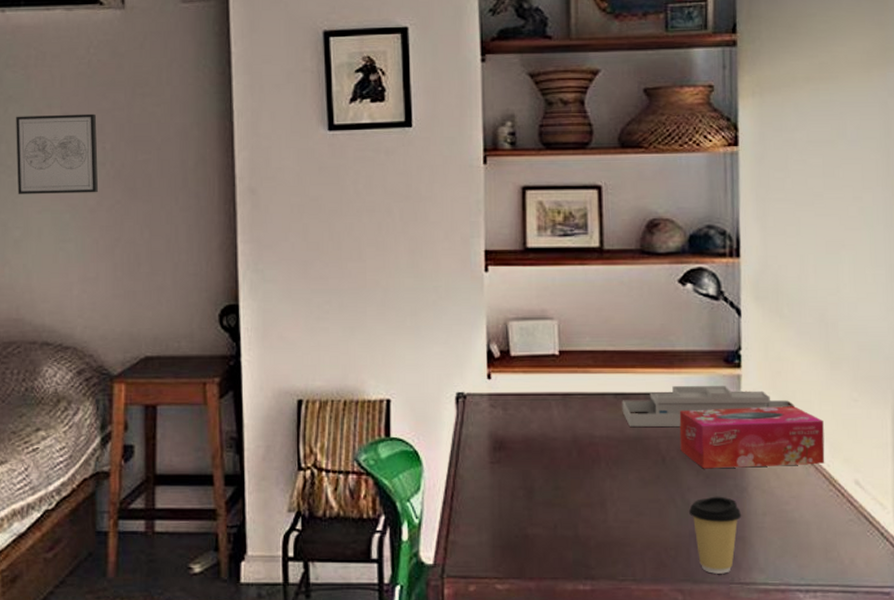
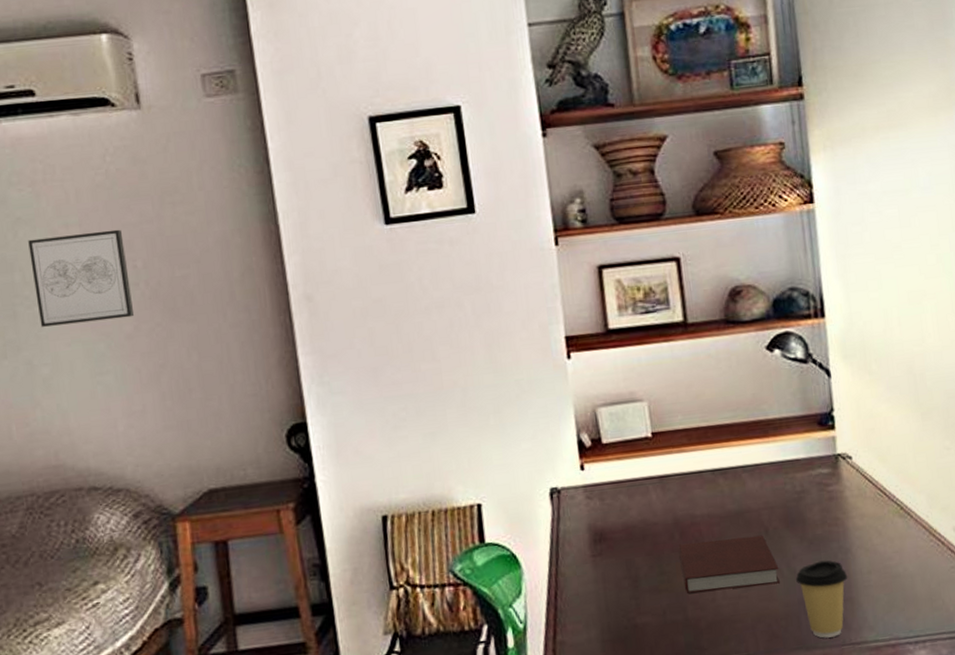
notebook: none [575,462,673,513] -> present [678,535,781,593]
desk organizer: present [622,385,795,427] -> none [720,449,891,502]
tissue box: present [679,406,825,469] -> none [778,461,924,535]

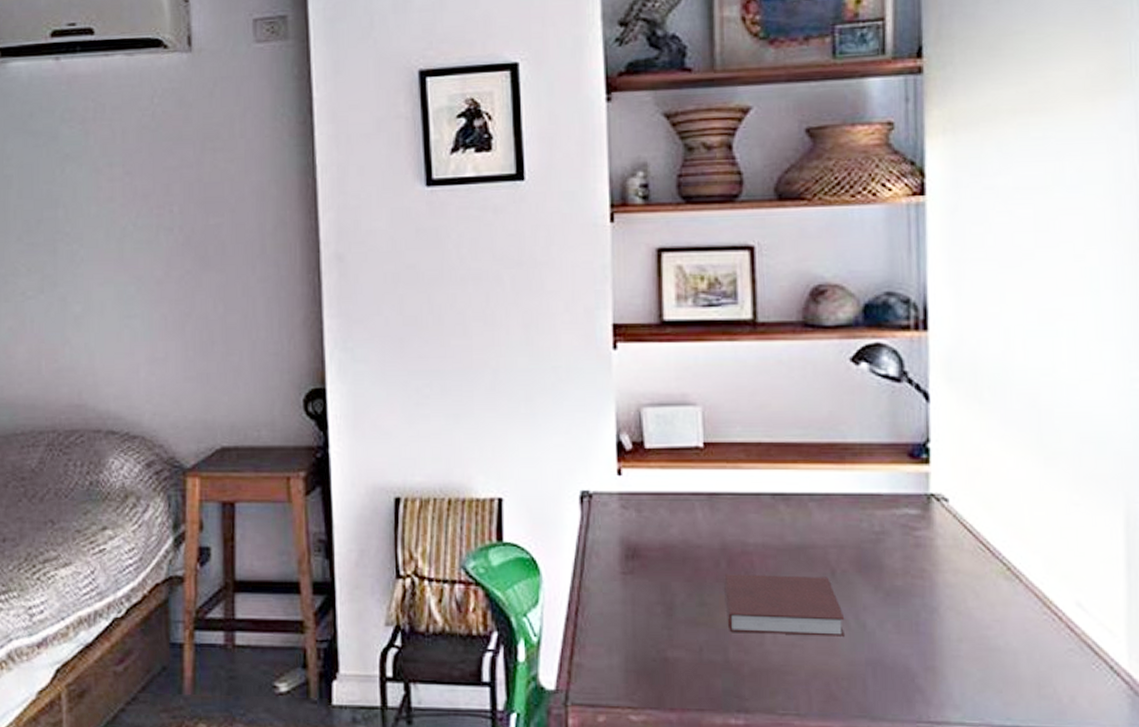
wall art: present [28,229,135,327] -> none [74,172,166,265]
coffee cup: present [795,560,848,638] -> none [864,617,932,710]

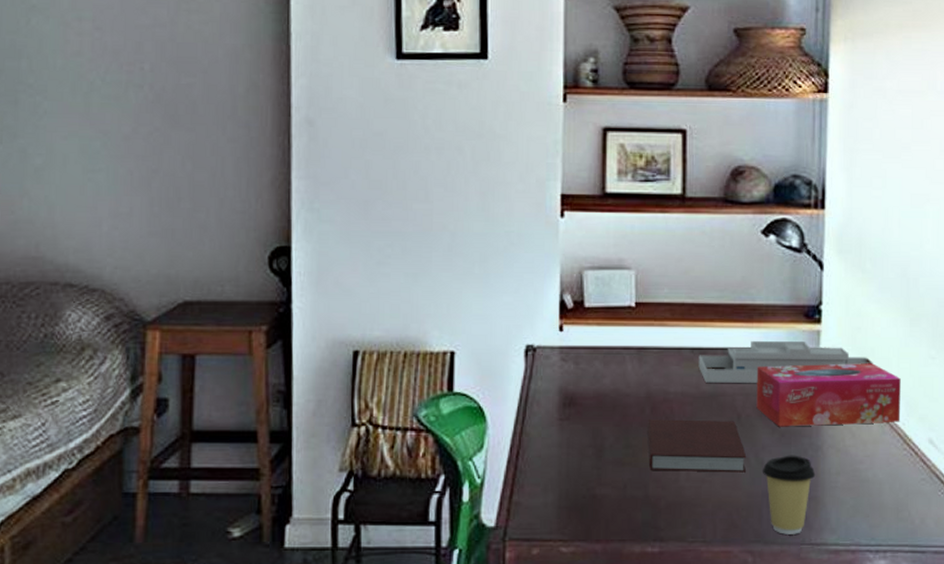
desk organizer: none [781,484,998,533] -> present [698,340,873,383]
tissue box: none [852,511,1038,585] -> present [756,363,901,427]
coffee cup: none [864,617,932,710] -> present [762,455,816,534]

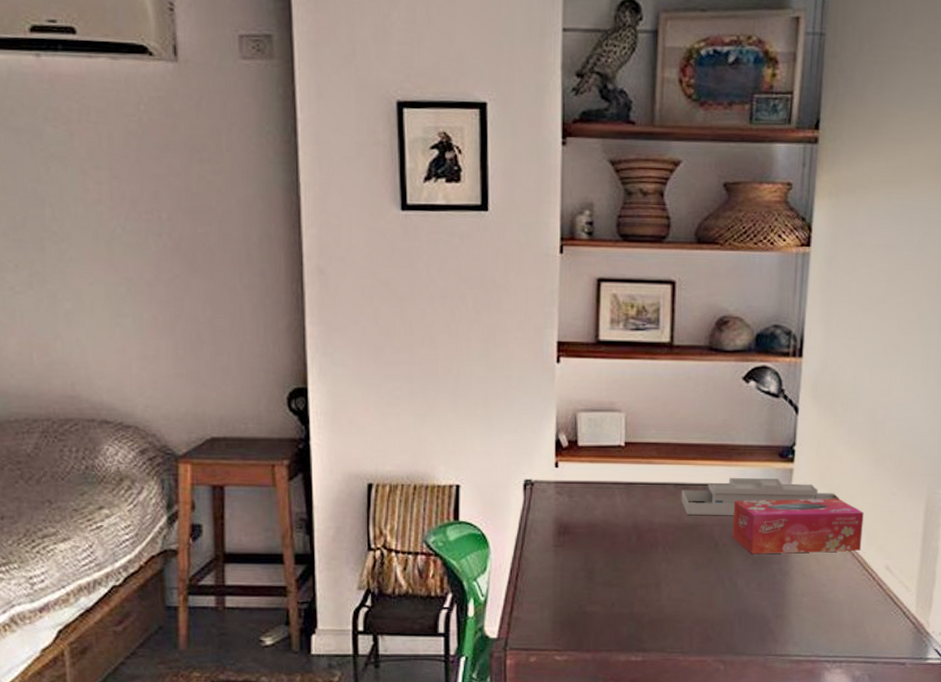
notebook: present [647,419,747,473] -> none [633,546,722,594]
coffee cup: present [762,455,816,534] -> none [735,578,783,647]

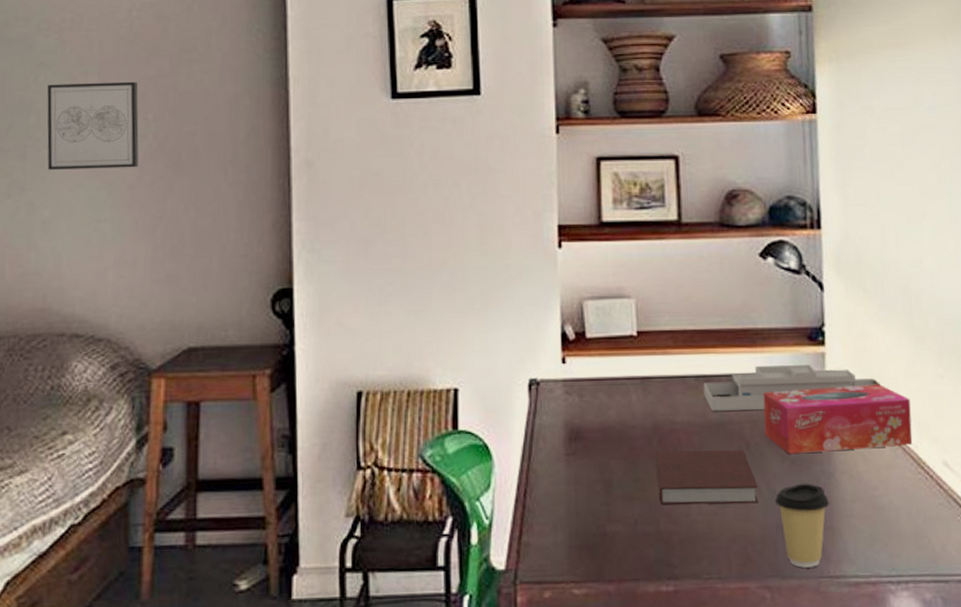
wall art: none [60,177,156,266] -> present [47,81,139,170]
notebook: none [633,546,722,594] -> present [655,449,759,505]
coffee cup: none [735,578,783,647] -> present [774,483,830,568]

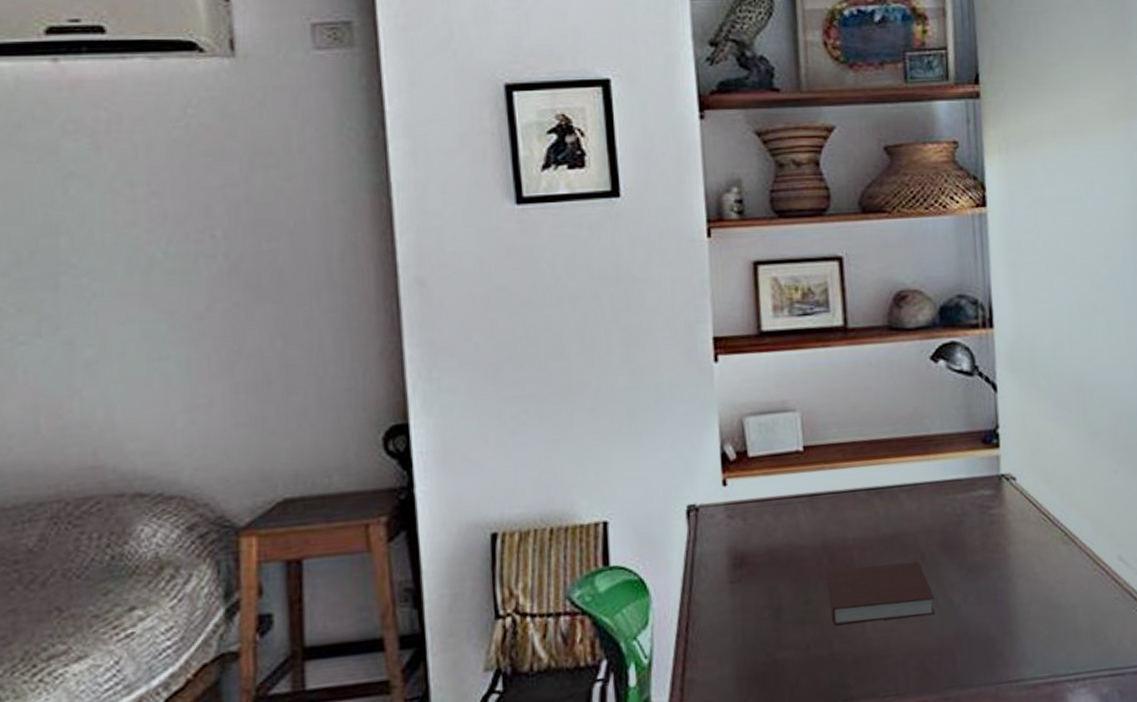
wall art: present [47,81,139,170] -> none [81,192,208,302]
desk organizer: present [703,365,881,411] -> none [875,469,1056,524]
tissue box: present [763,384,913,454] -> none [937,484,1089,562]
coffee cup: present [774,483,830,568] -> none [951,589,1008,676]

